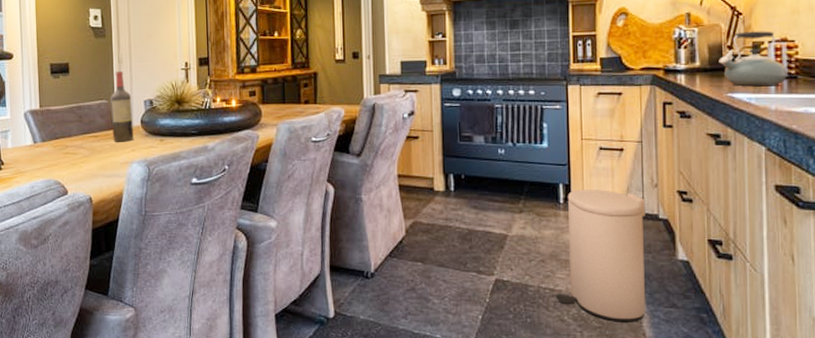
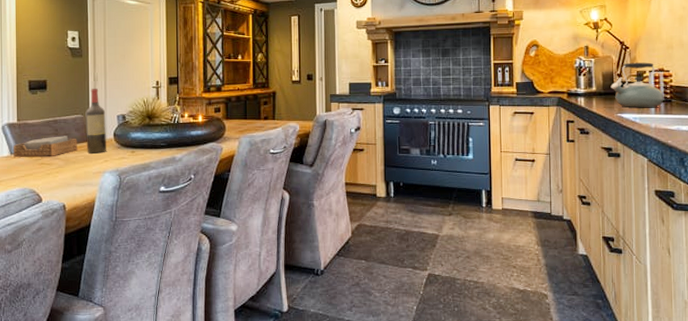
napkin holder: none [36,123,103,147] -> present [13,136,77,158]
pedal bin: present [555,190,646,322] -> none [478,195,553,309]

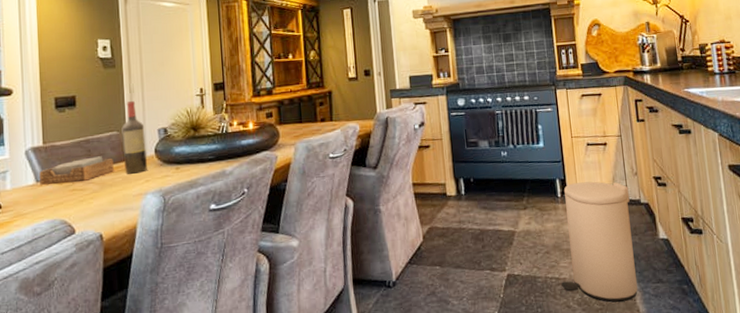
pedal bin: none [478,195,553,309] -> present [560,181,638,303]
kettle: present [610,62,664,108] -> none [675,34,728,82]

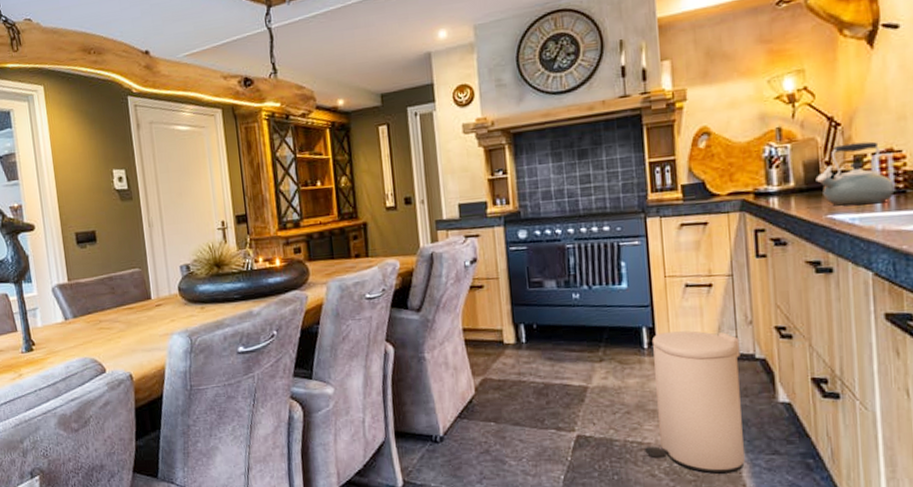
napkin holder: present [39,156,114,186] -> none [67,294,139,324]
wine bottle: present [121,100,148,174] -> none [143,235,173,313]
kettle: none [675,34,728,82] -> present [815,141,895,206]

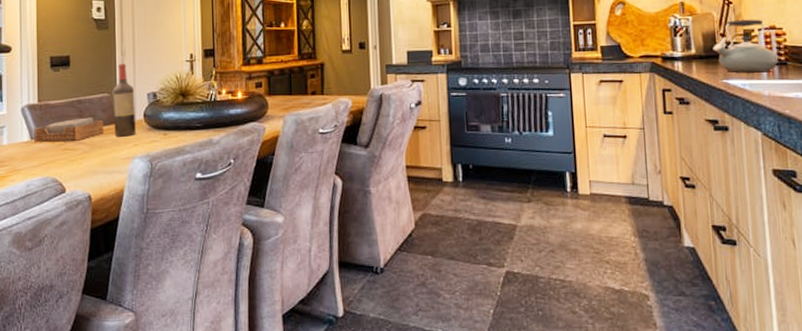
napkin holder: none [67,294,139,324] -> present [34,117,104,143]
wine bottle: none [143,235,173,313] -> present [112,63,137,137]
pedal bin: present [643,330,745,474] -> none [566,177,655,313]

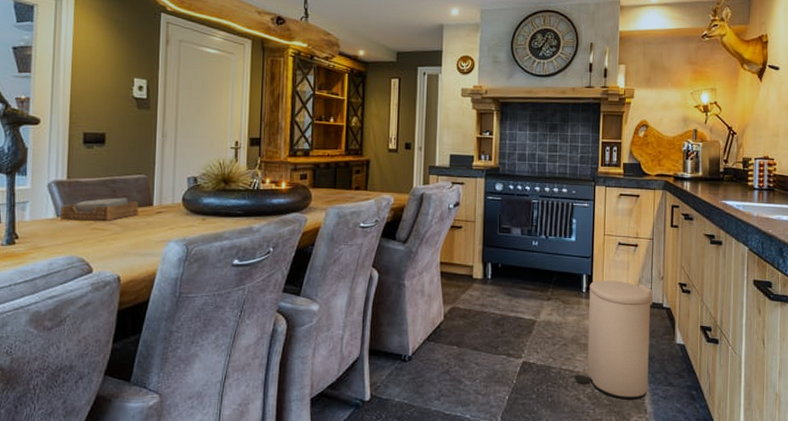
wine bottle: present [112,63,137,137] -> none [149,145,174,220]
pedal bin: none [566,177,655,313] -> present [573,280,653,400]
kettle: present [713,19,778,73] -> none [716,148,767,196]

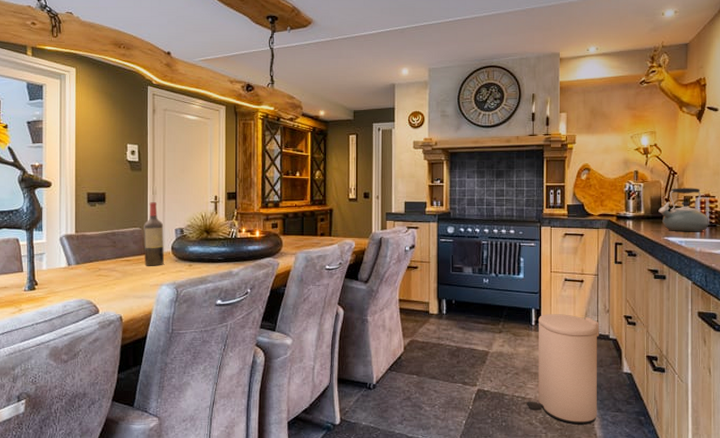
napkin holder: present [60,198,139,222] -> none [71,248,135,269]
wine bottle: none [149,145,174,220] -> present [144,201,165,266]
kettle: none [716,148,767,196] -> present [658,188,709,232]

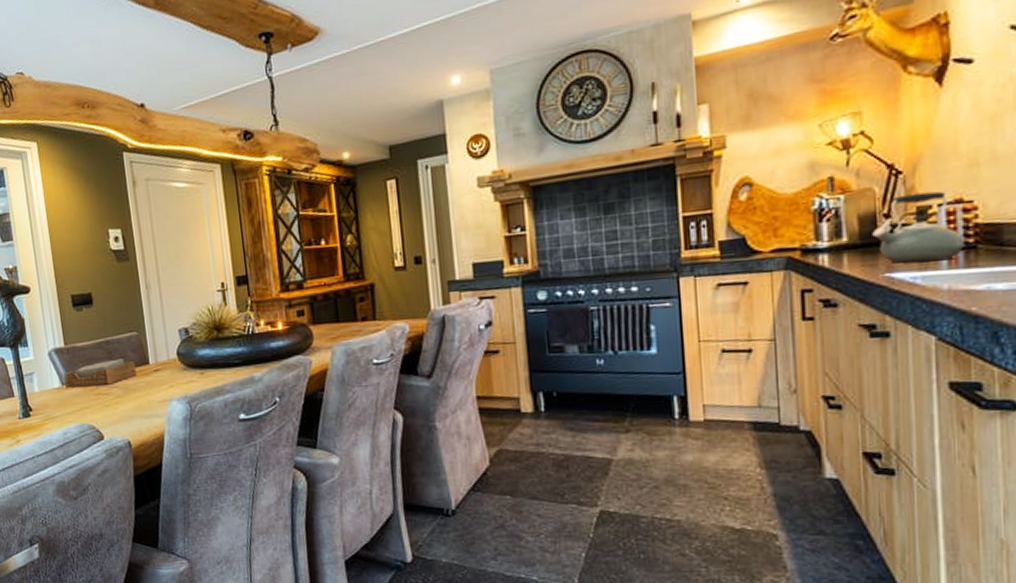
napkin holder: none [71,248,135,269] -> present [64,358,137,389]
wine bottle: present [144,201,165,266] -> none [141,297,172,379]
pedal bin: present [526,314,599,425] -> none [673,400,786,554]

